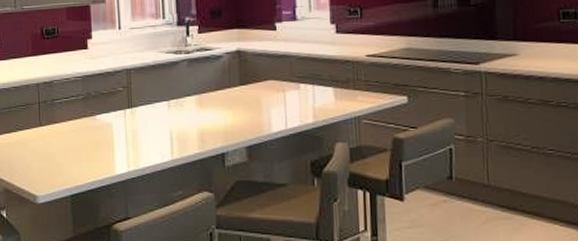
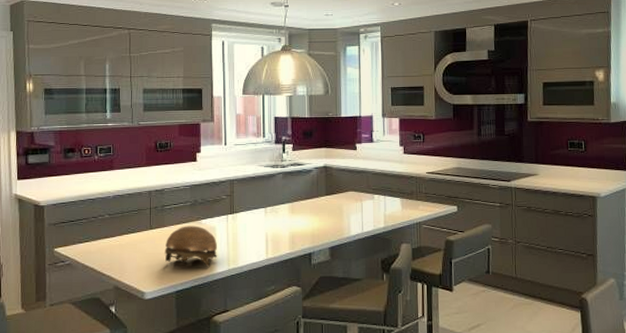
decorative bowl: none [56,122,116,170] -> present [164,225,218,268]

